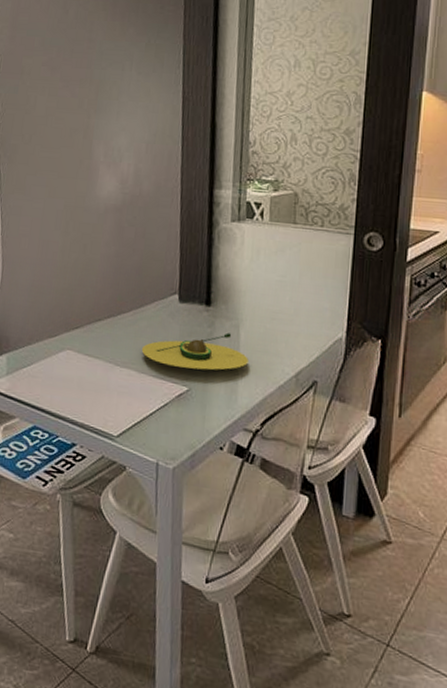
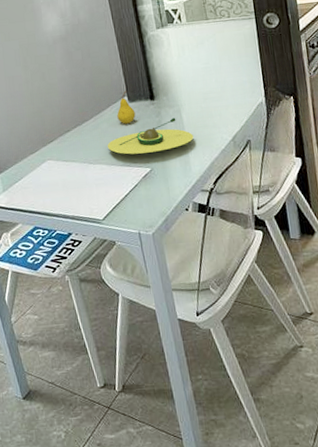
fruit: none [161,287,184,328] -> present [117,91,136,124]

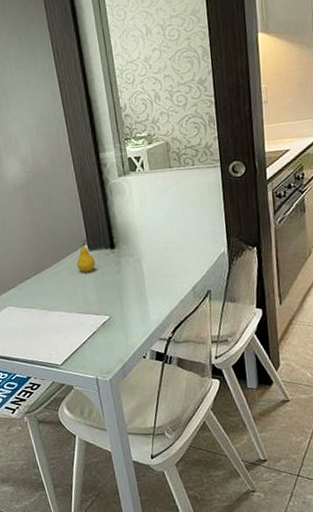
avocado: present [107,117,194,155] -> none [66,266,153,302]

